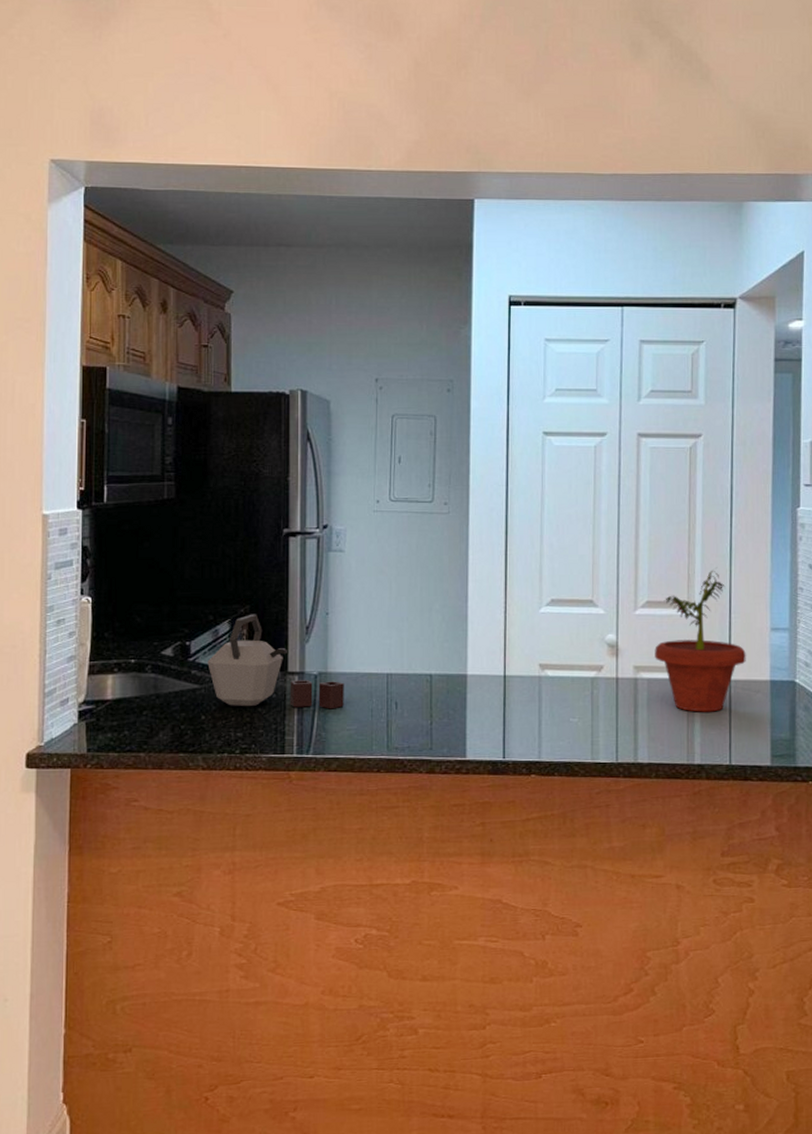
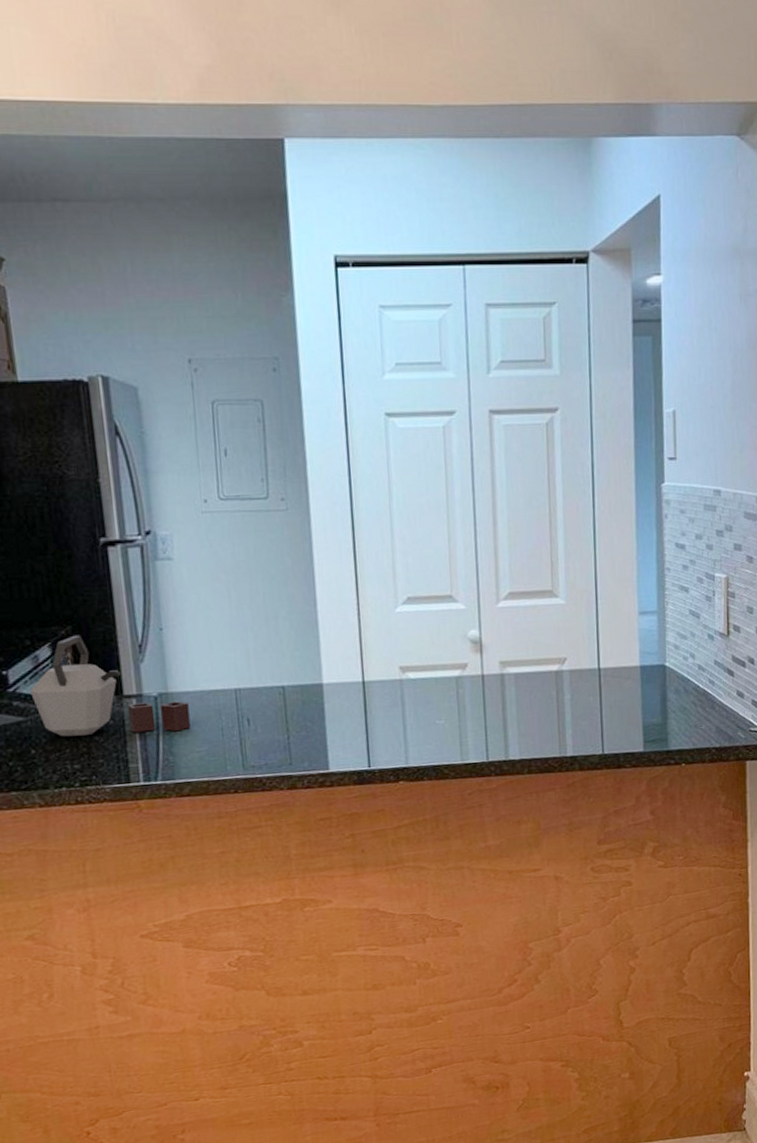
potted plant: present [654,567,746,712] -> none [520,552,615,704]

